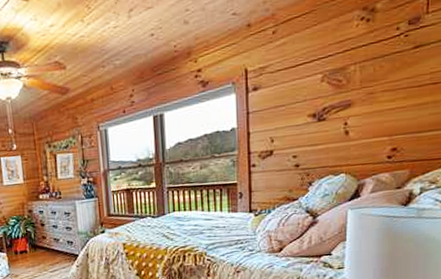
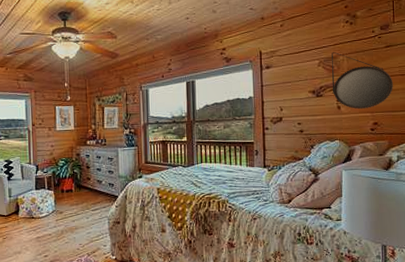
home mirror: none [338,60,422,133] -> present [332,51,394,110]

